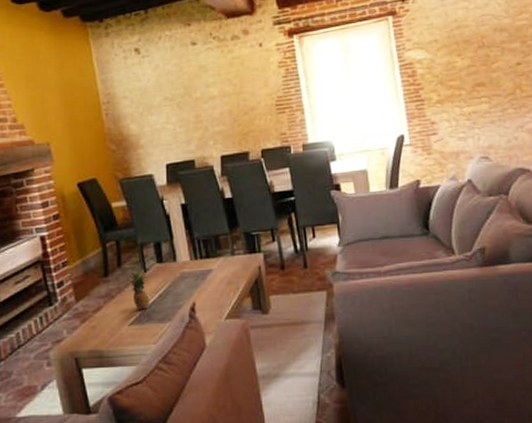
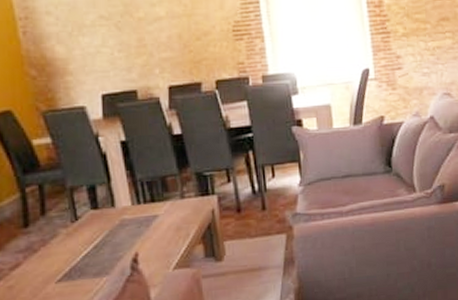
fruit: present [127,270,150,310] -> none [53,218,83,264]

